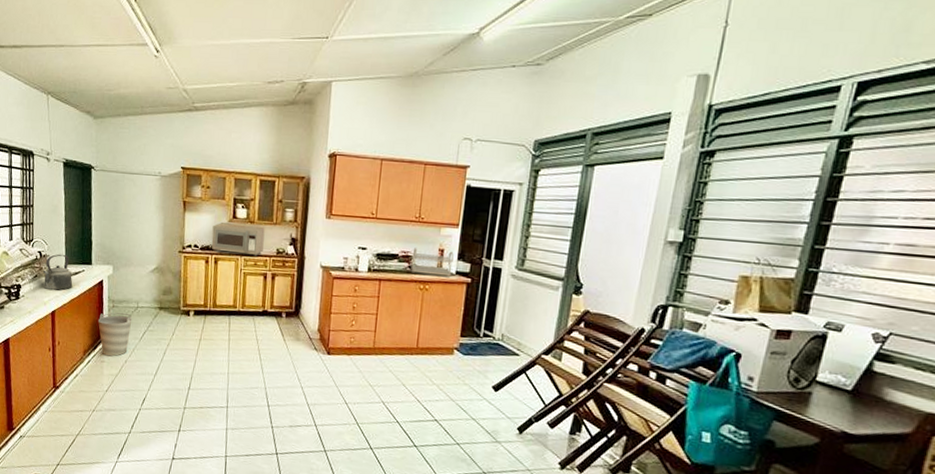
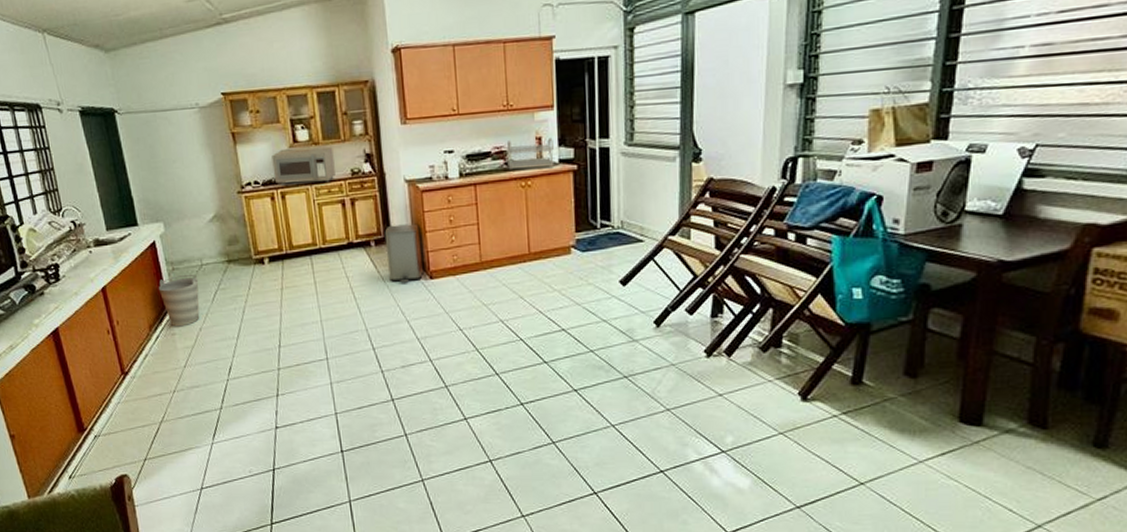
kettle: present [42,254,73,291] -> none [81,219,121,264]
pedal bin: none [293,302,326,354] -> present [384,223,423,283]

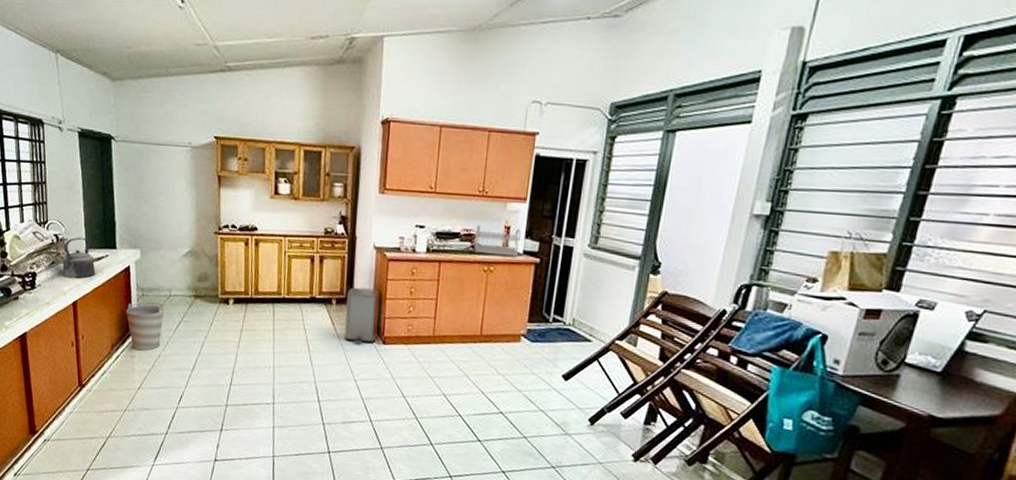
kettle: none [81,219,121,264] -> present [60,237,96,279]
microwave: present [272,147,335,184] -> none [251,199,311,237]

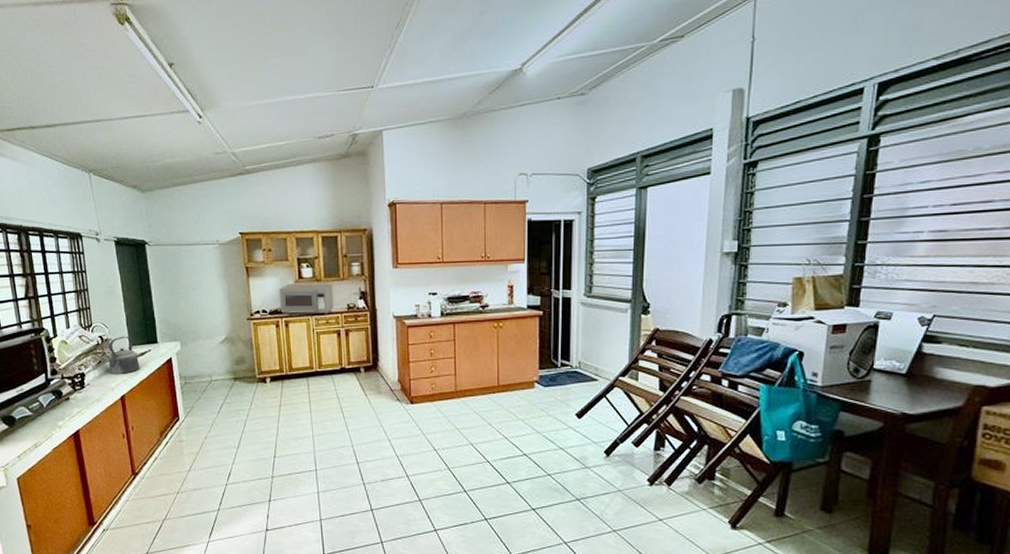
bucket: present [125,301,165,351] -> none [171,388,207,435]
microwave: none [251,199,311,237] -> present [279,284,333,314]
pedal bin: present [344,287,381,344] -> none [373,354,405,406]
dish rack: present [473,225,521,258] -> none [483,286,523,313]

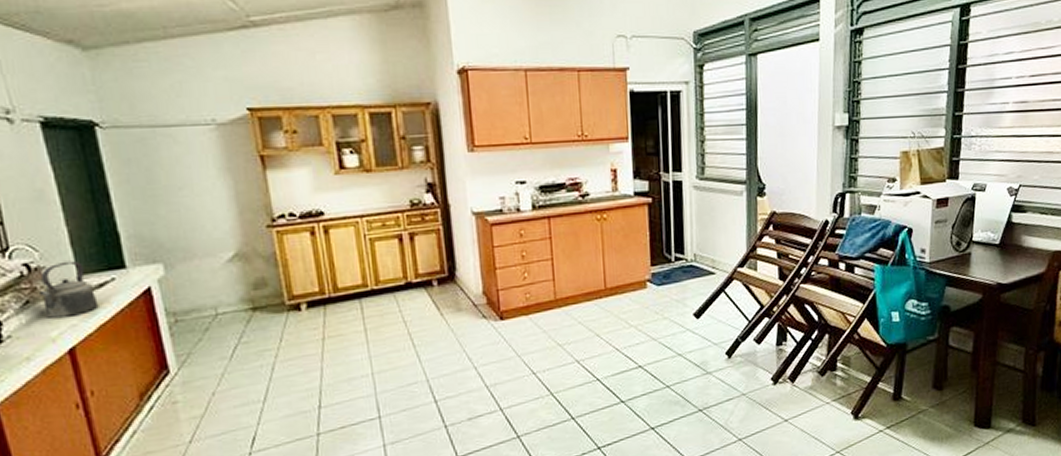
microwave: present [279,284,333,314] -> none [312,174,391,217]

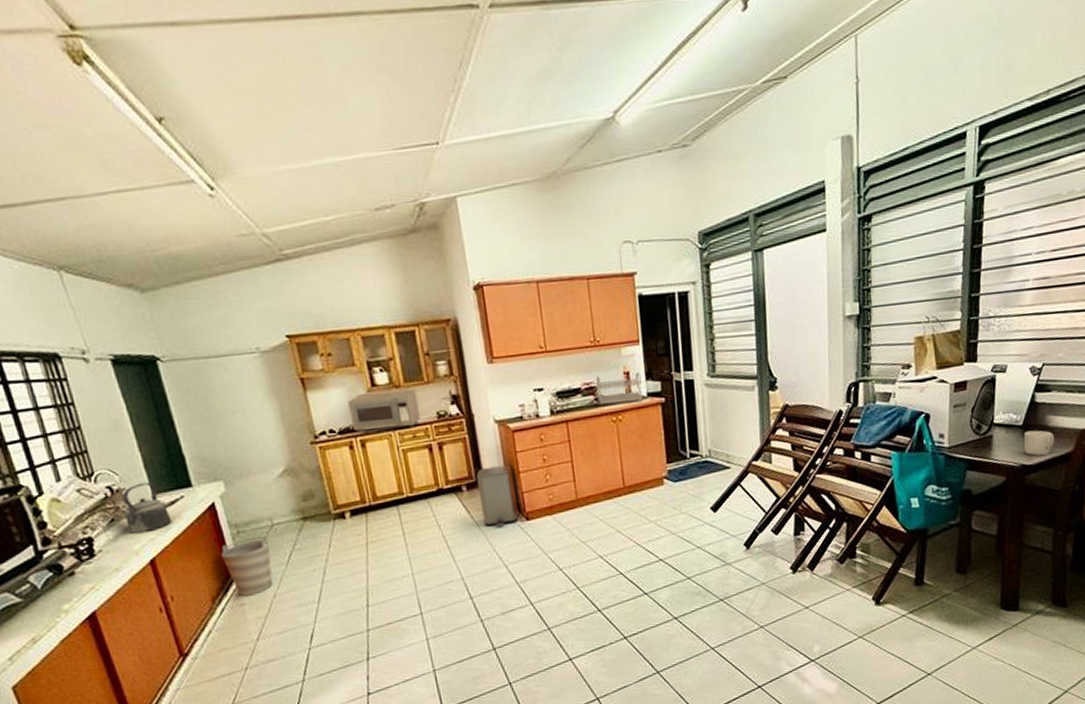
bucket: none [153,326,213,394] -> present [220,536,273,597]
microwave: none [312,174,391,217] -> present [348,390,420,431]
pedal bin: none [448,260,492,326] -> present [476,465,519,527]
dish rack: none [581,170,630,202] -> present [596,372,643,406]
mug: none [999,249,1029,275] -> present [1023,430,1055,456]

